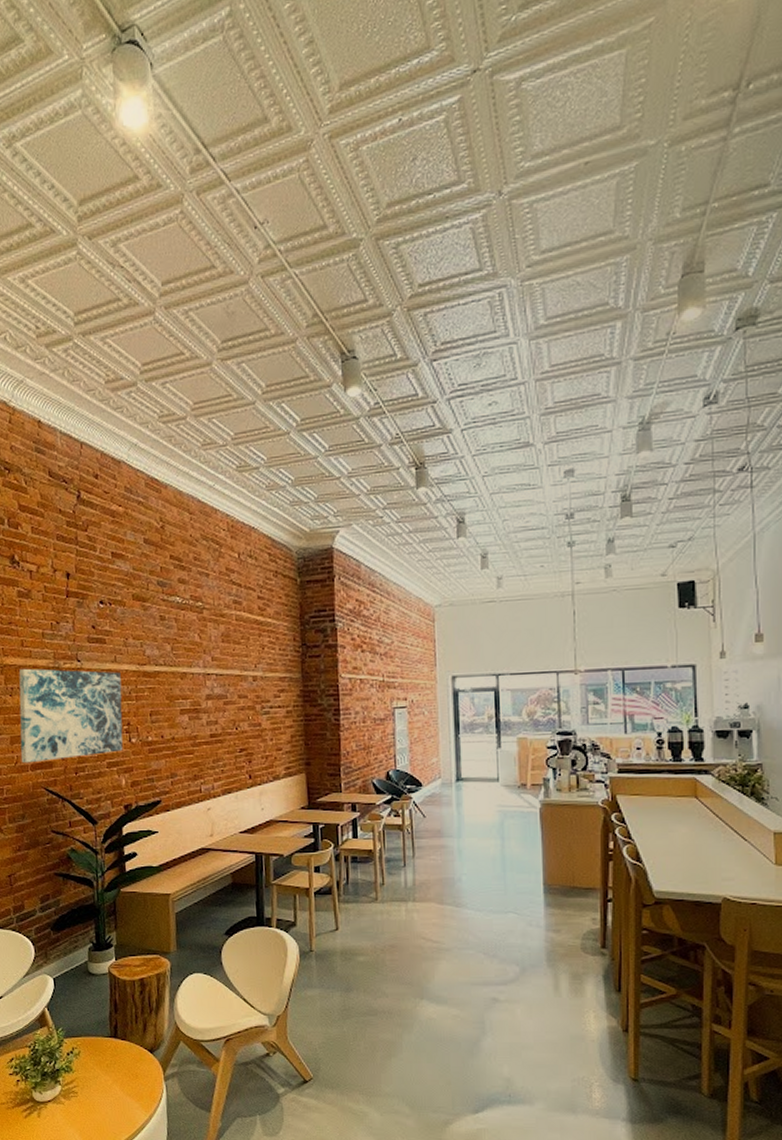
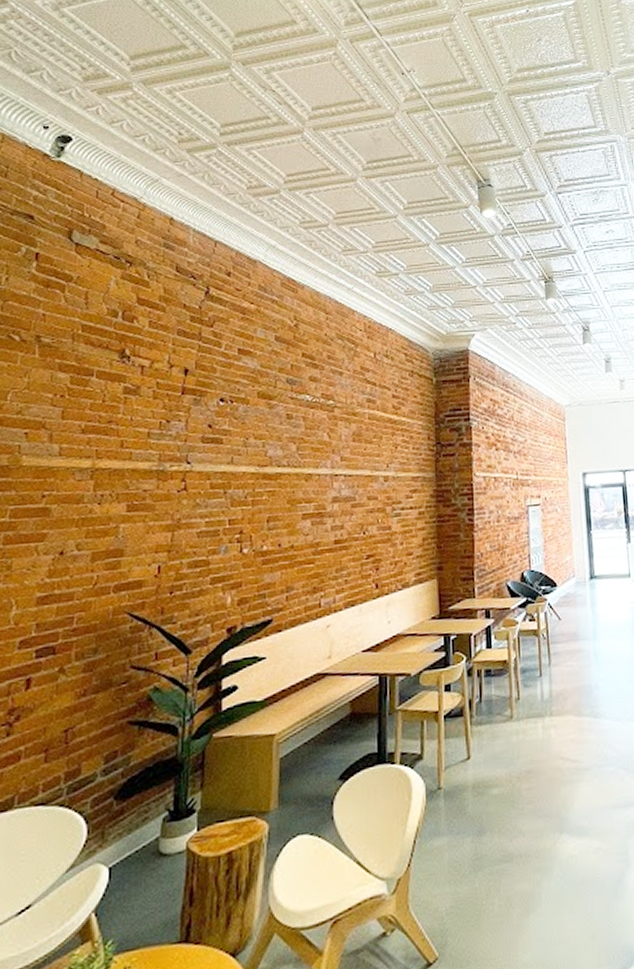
wall art: present [18,668,123,764] -> none [102,472,237,585]

